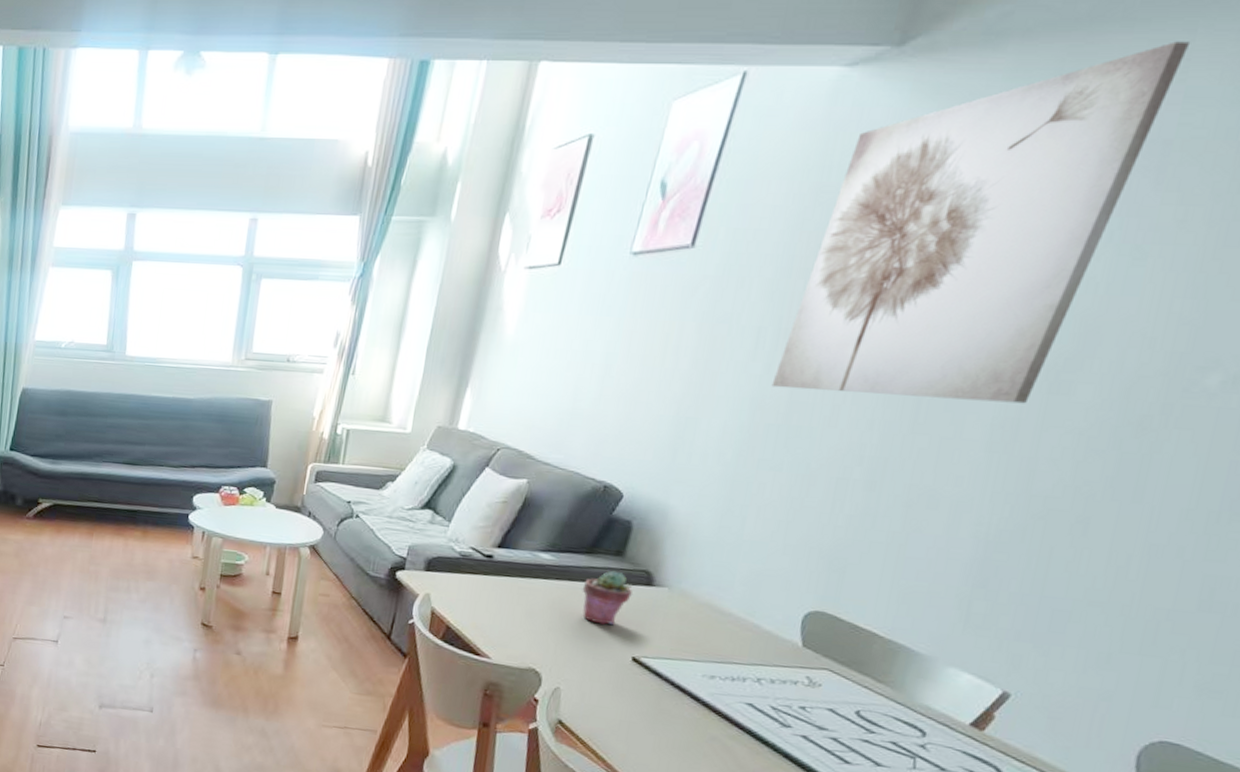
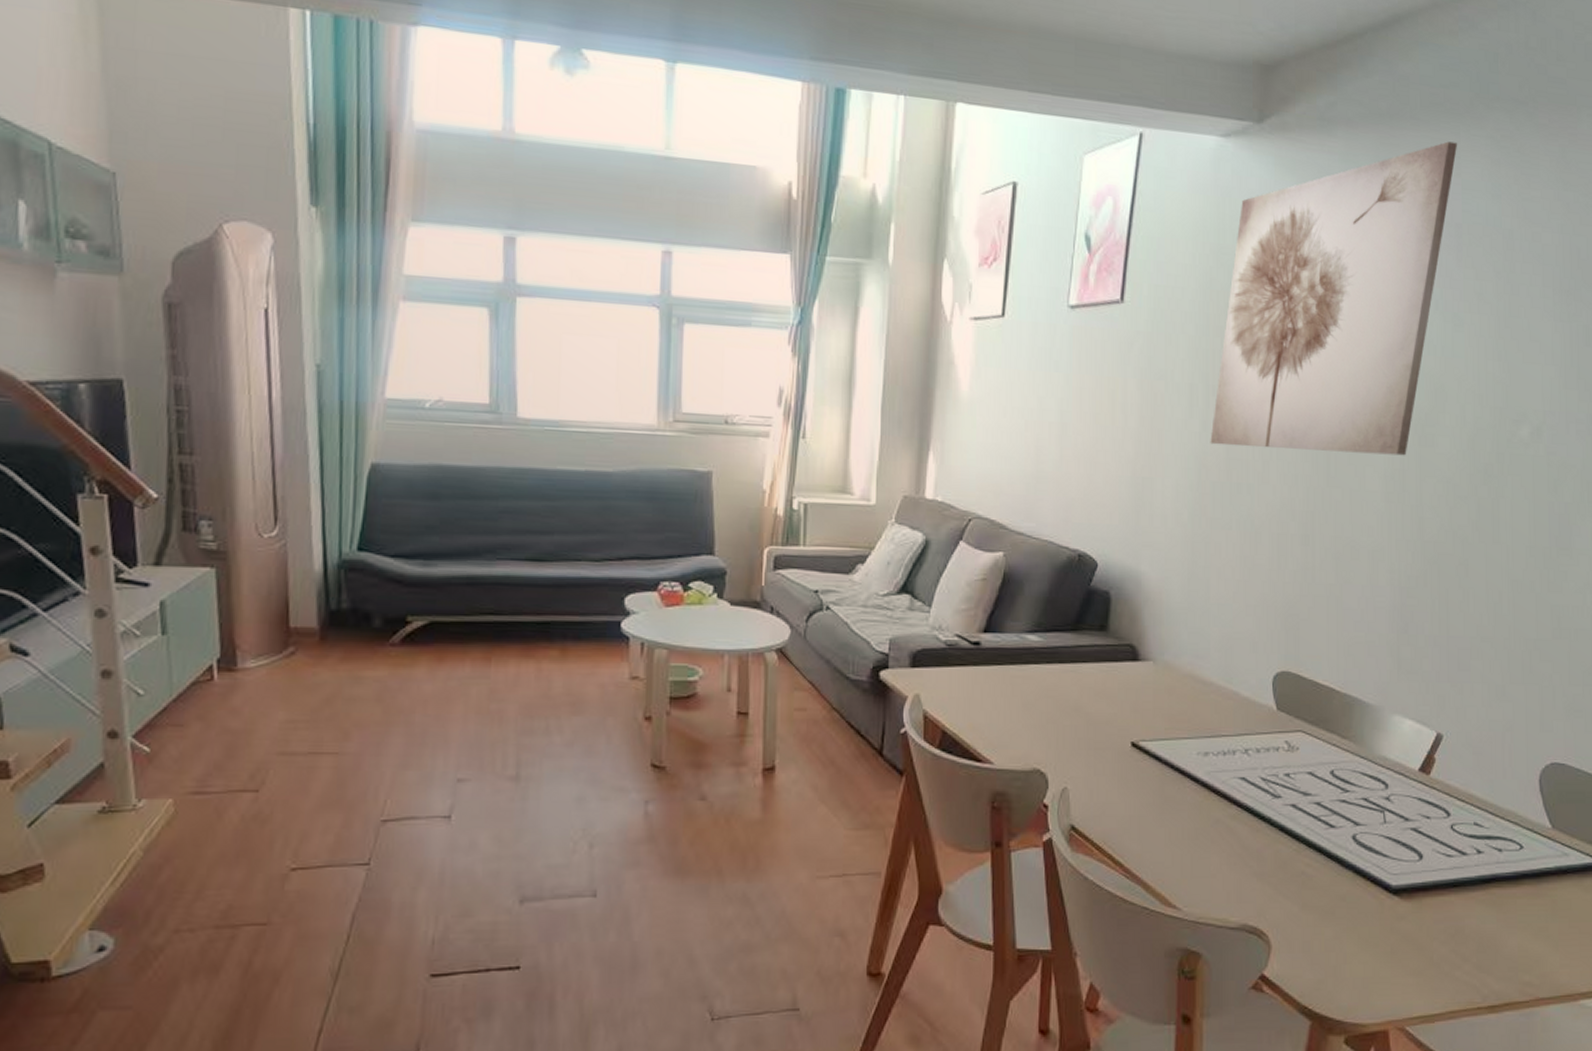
potted succulent: present [582,570,633,625] -> none [1073,647,1121,709]

